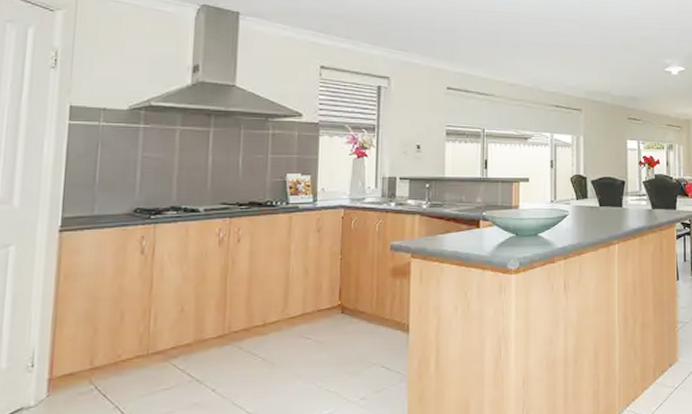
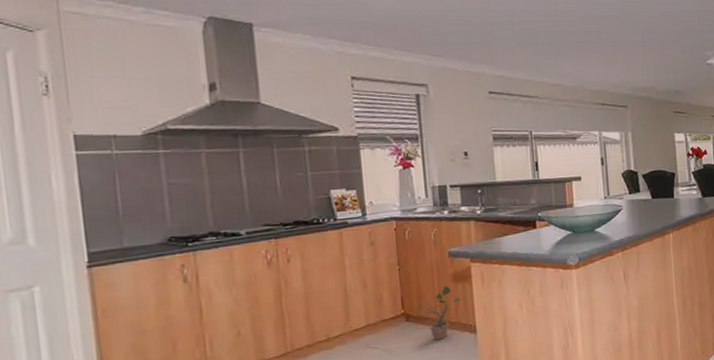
potted plant: none [355,279,399,336] -> present [419,285,463,340]

